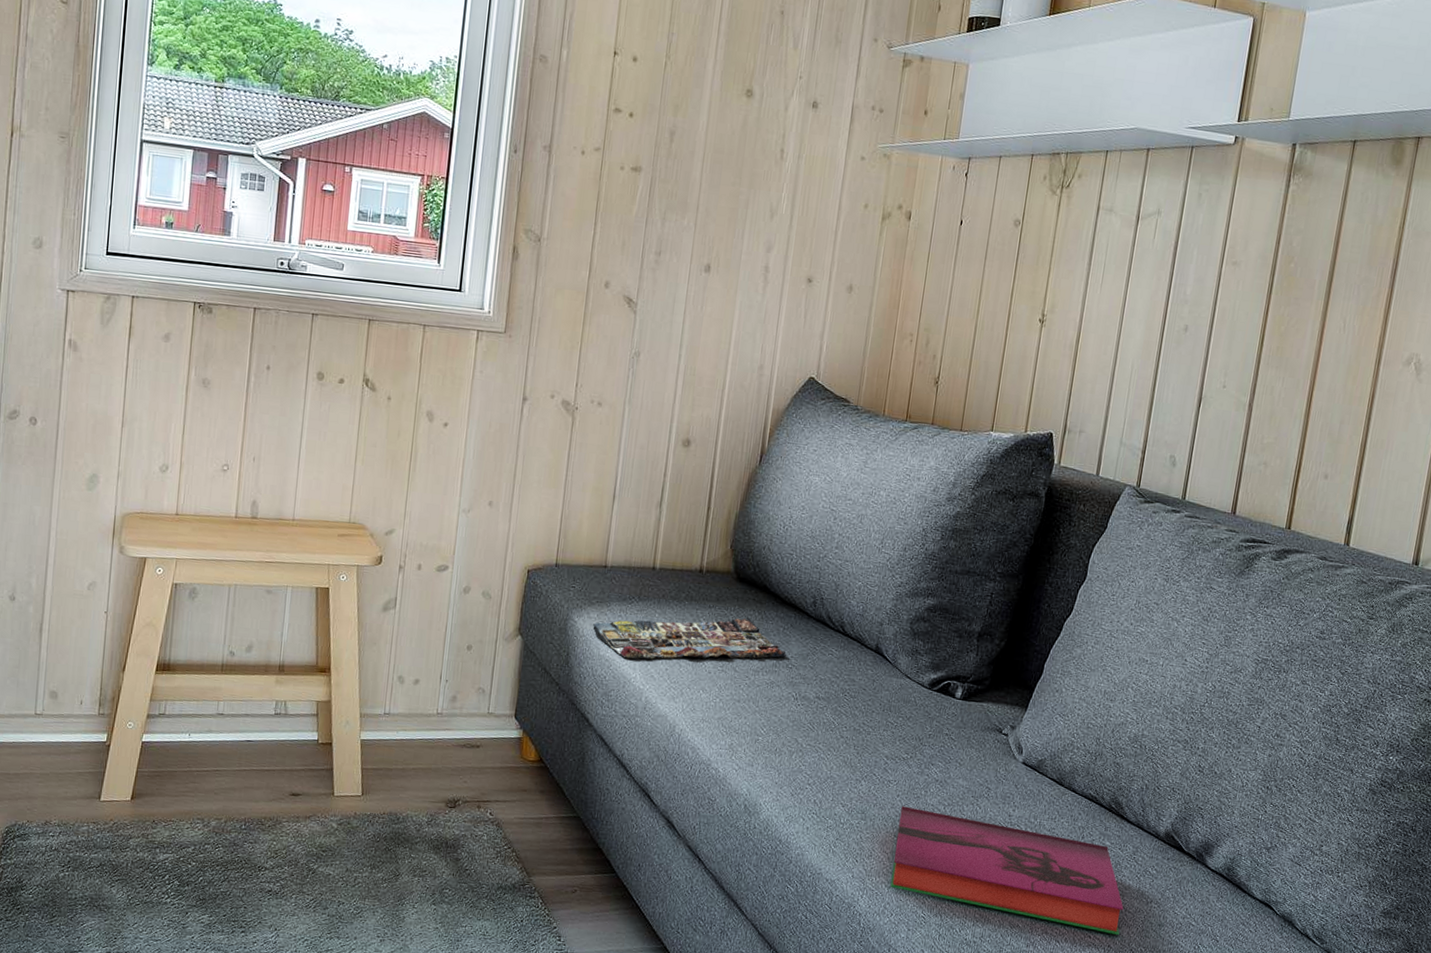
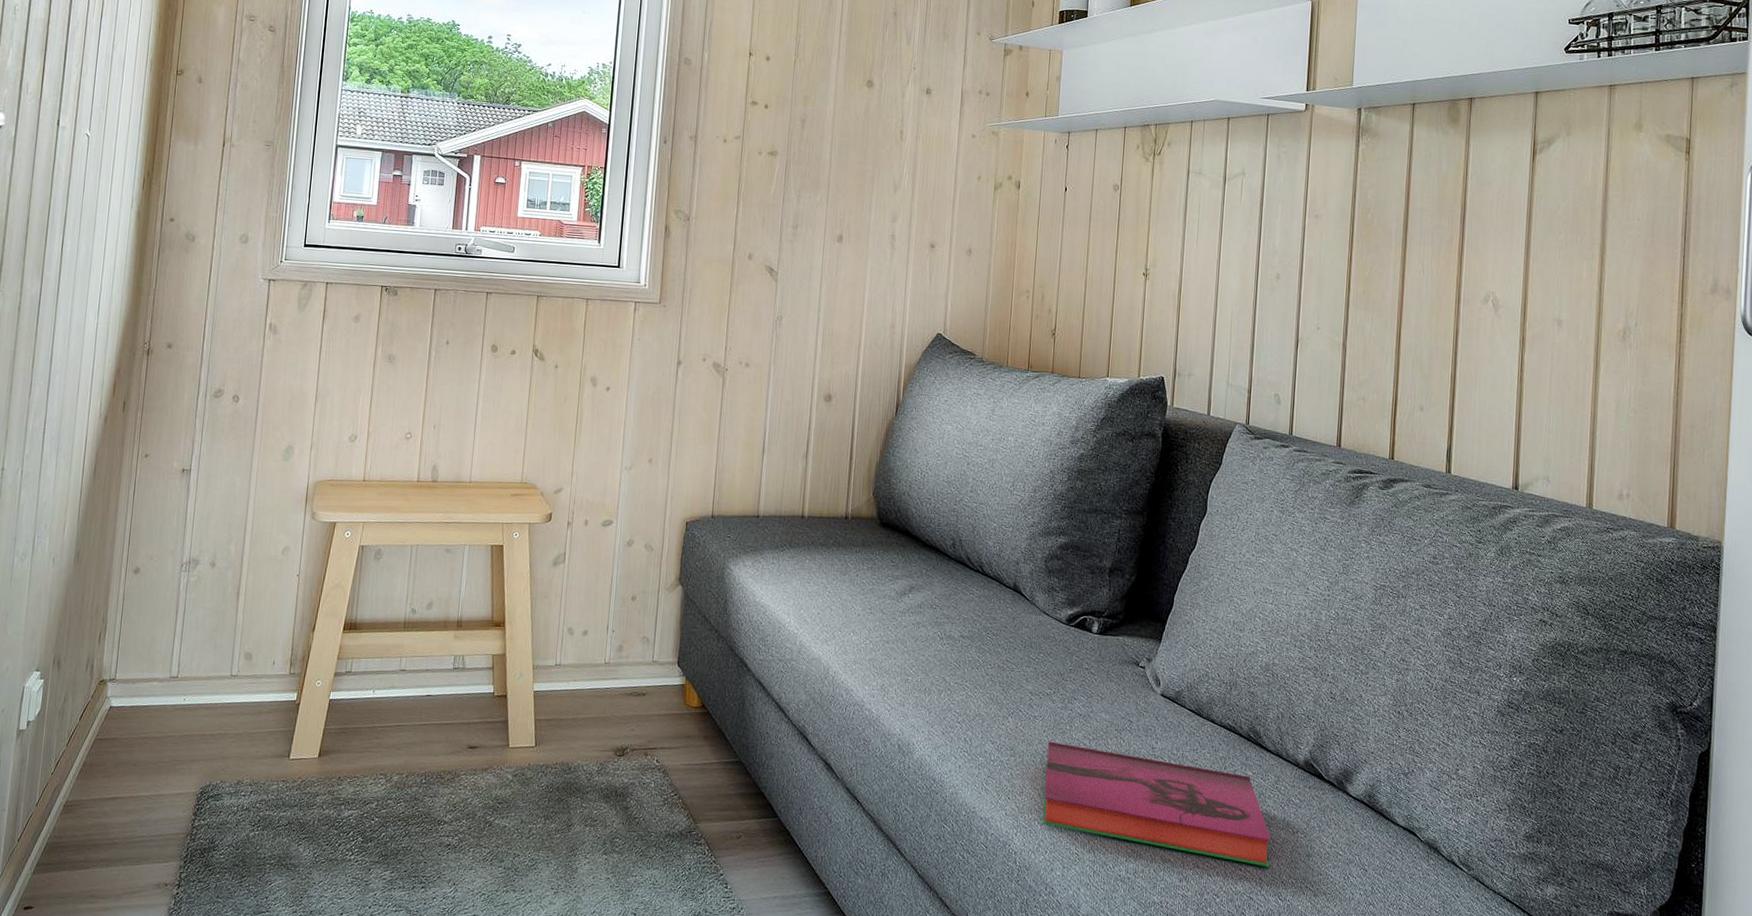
magazine: present [593,618,787,660] -> none [748,562,931,605]

